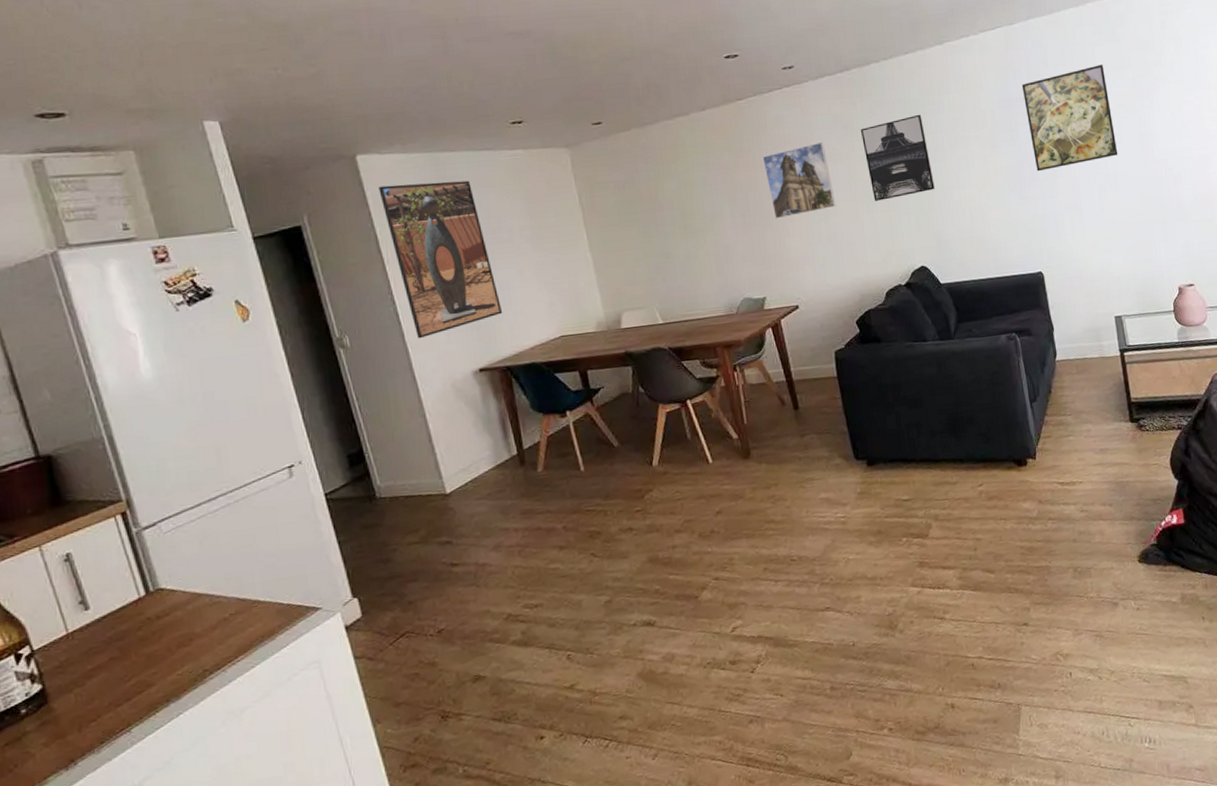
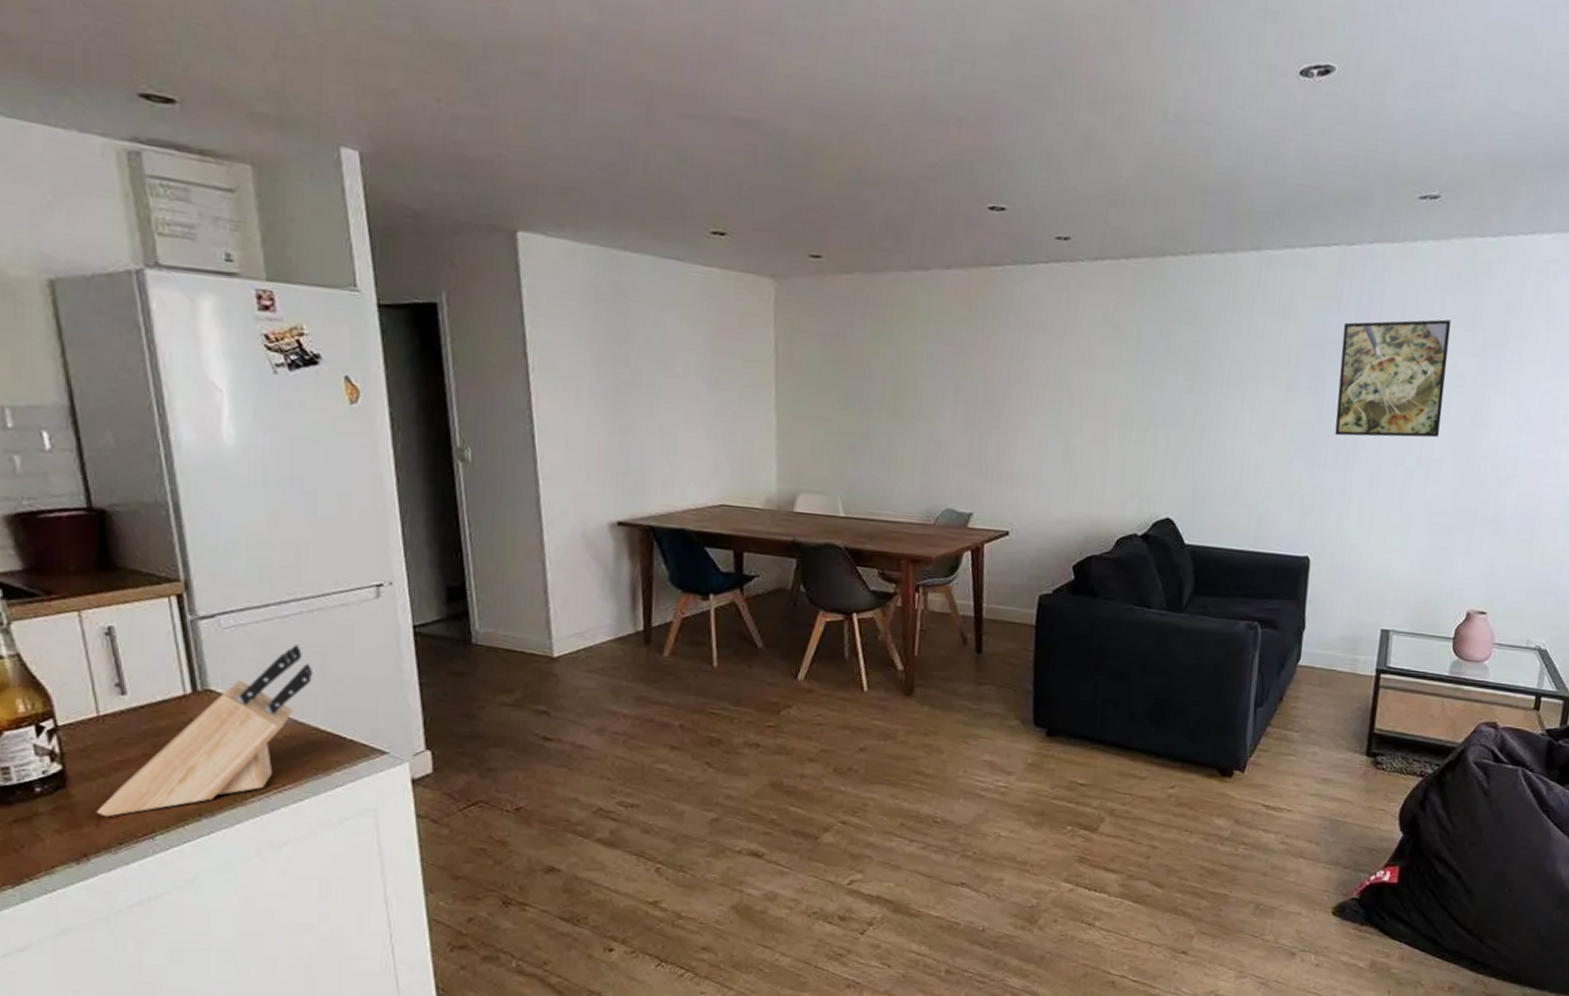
knife block: none [76,532,247,722] -> present [96,644,314,817]
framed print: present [378,180,503,339] -> none [537,275,658,471]
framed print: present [762,141,836,219] -> none [1004,339,1085,424]
wall art: present [860,114,935,201] -> none [1129,332,1213,430]

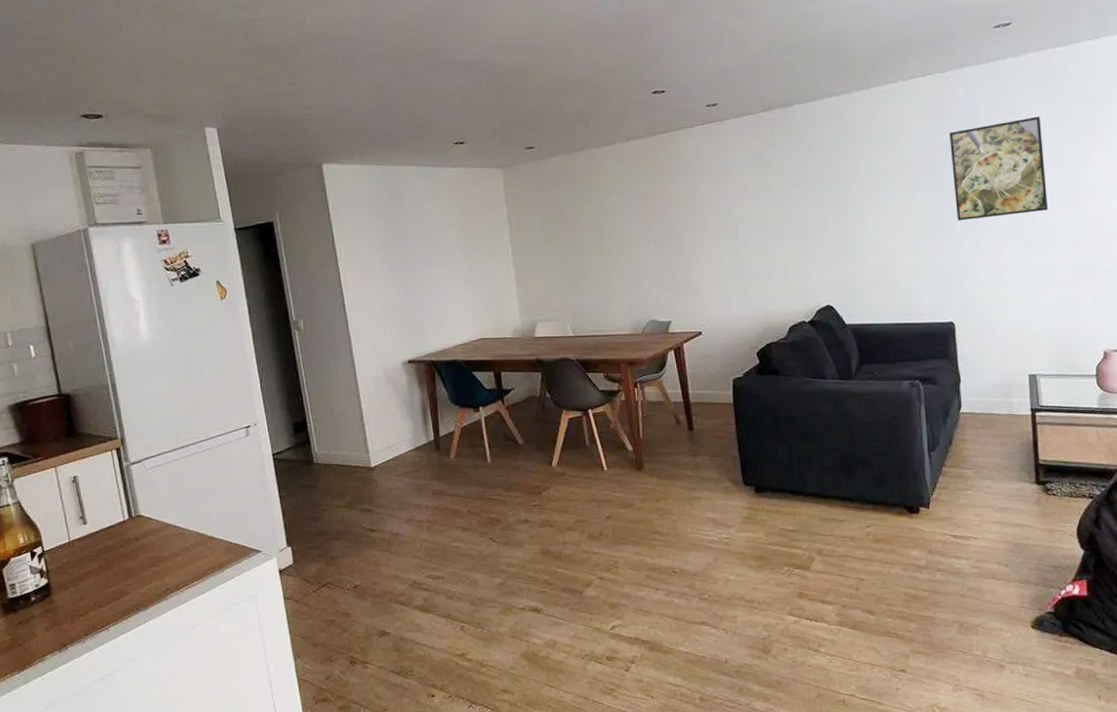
knife block: present [96,644,314,817] -> none [70,476,208,616]

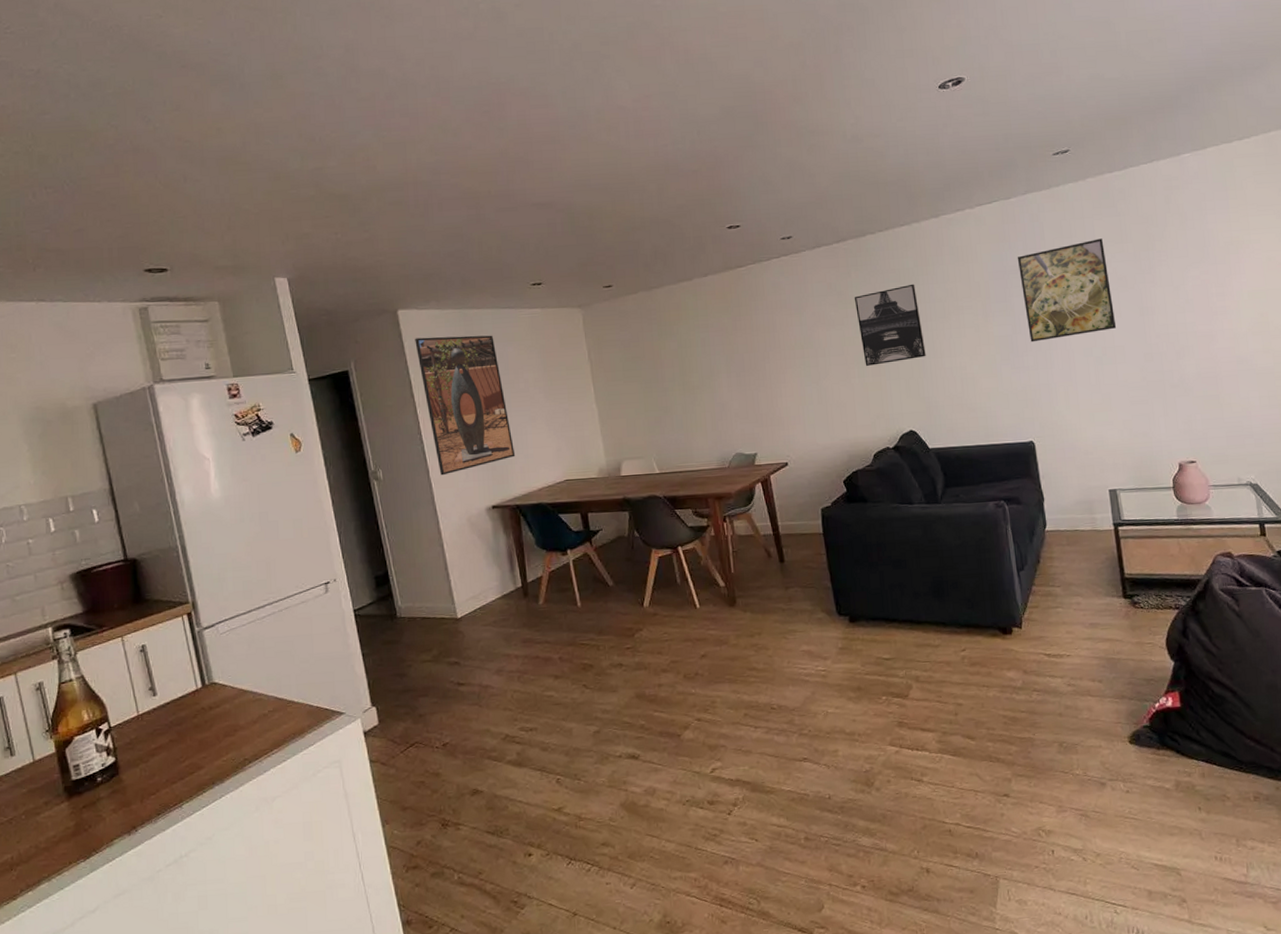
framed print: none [338,192,433,329] -> present [415,335,516,476]
wall art: none [777,156,848,238] -> present [854,284,926,366]

